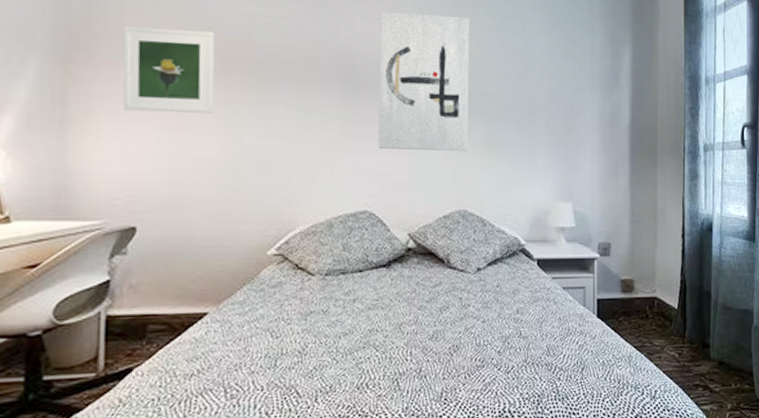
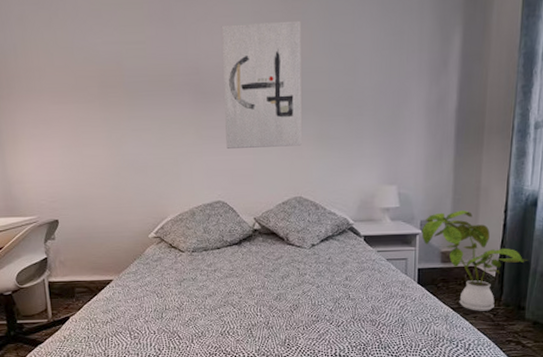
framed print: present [122,26,216,113] -> none [29,62,101,134]
house plant: none [599,233,709,350] -> present [421,210,529,311]

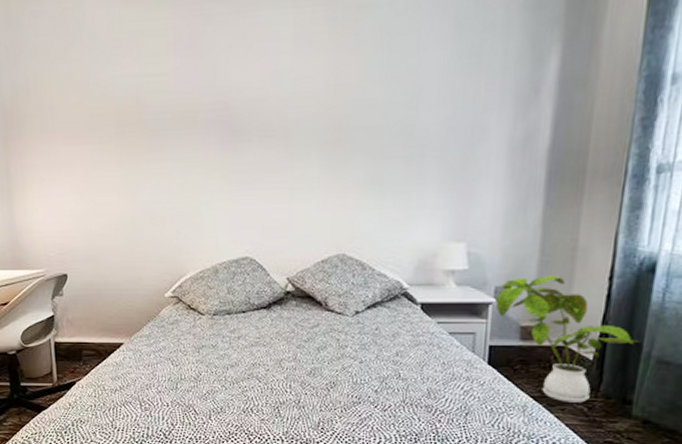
wall art: present [221,20,302,149] -> none [256,43,352,196]

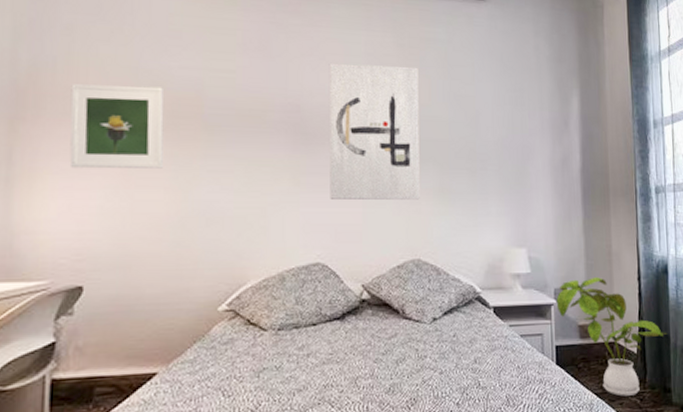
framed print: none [41,98,116,178] -> present [69,84,165,169]
wall art: none [256,43,352,196] -> present [329,63,420,200]

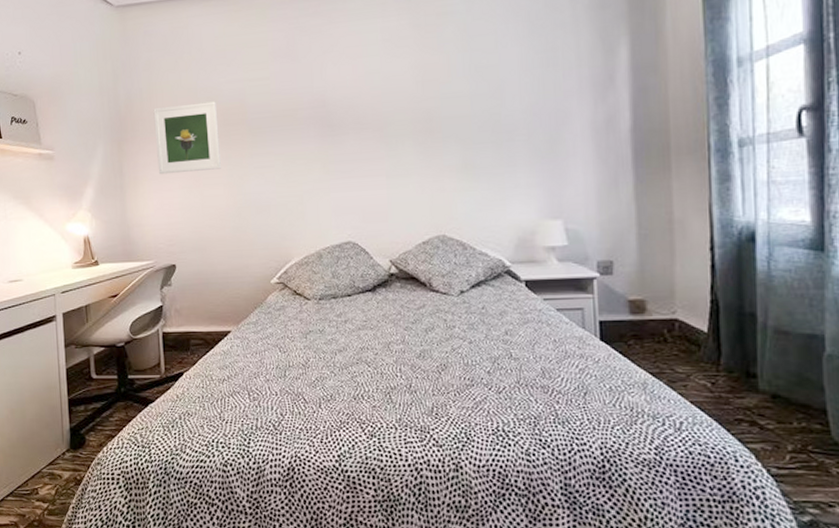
wall art: present [329,63,420,200] -> none [348,44,443,184]
house plant: present [556,277,668,397] -> none [599,248,754,378]

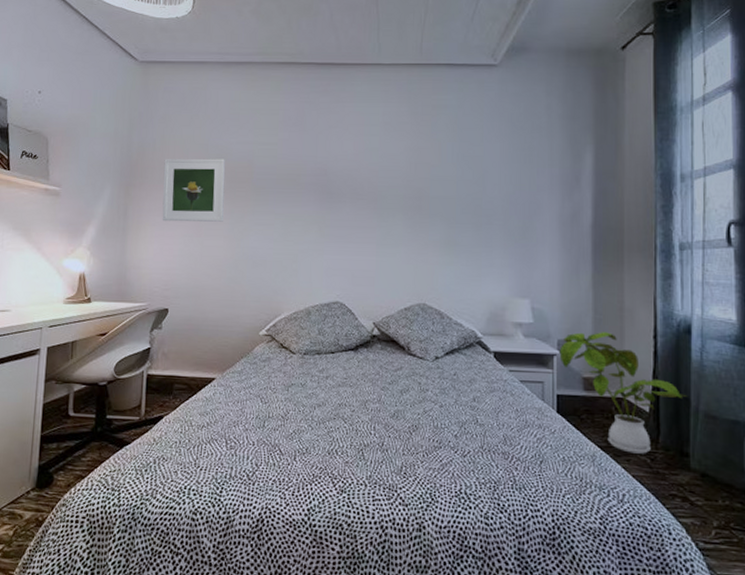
house plant: none [599,248,754,378] -> present [559,332,688,454]

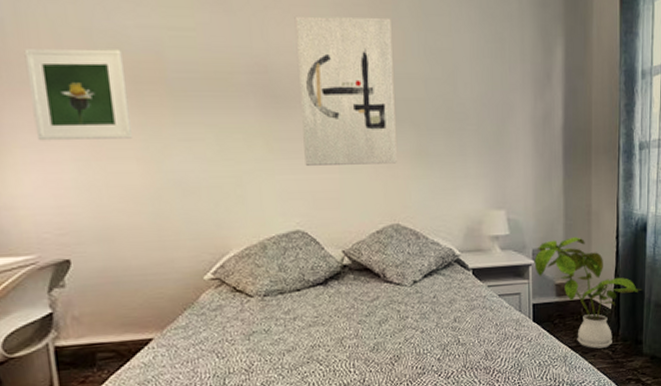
wall art: none [349,132,430,251] -> present [294,16,397,166]

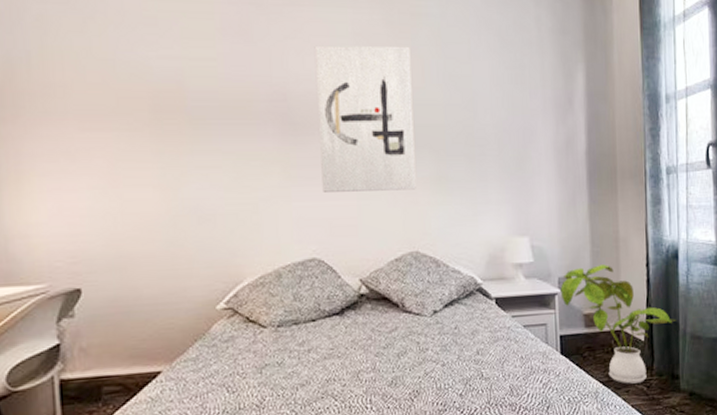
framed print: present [24,48,134,141] -> none [48,79,151,170]

